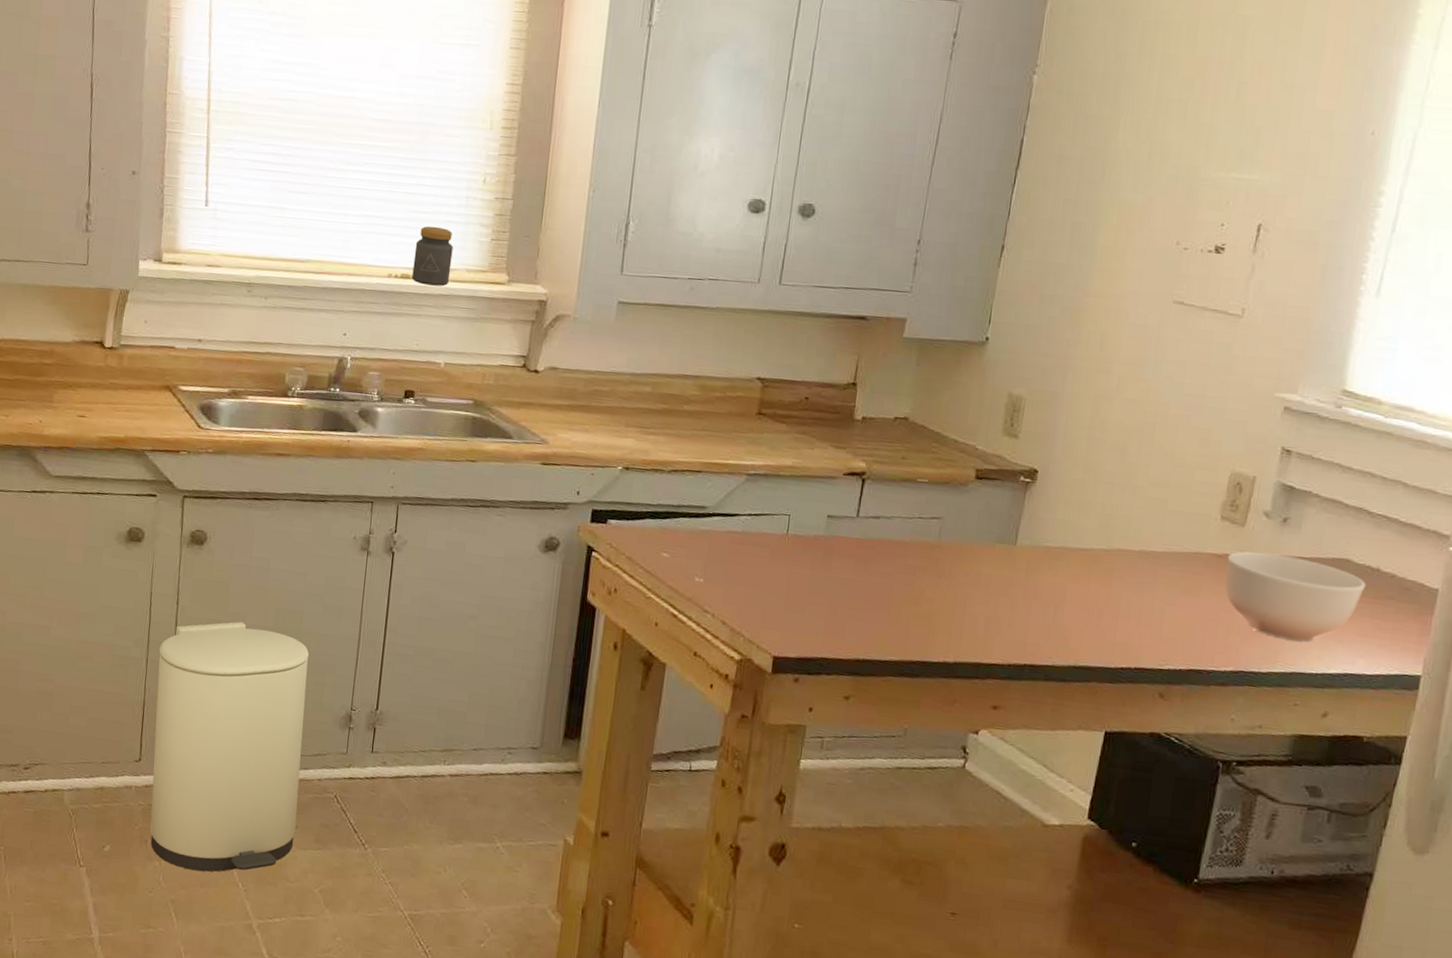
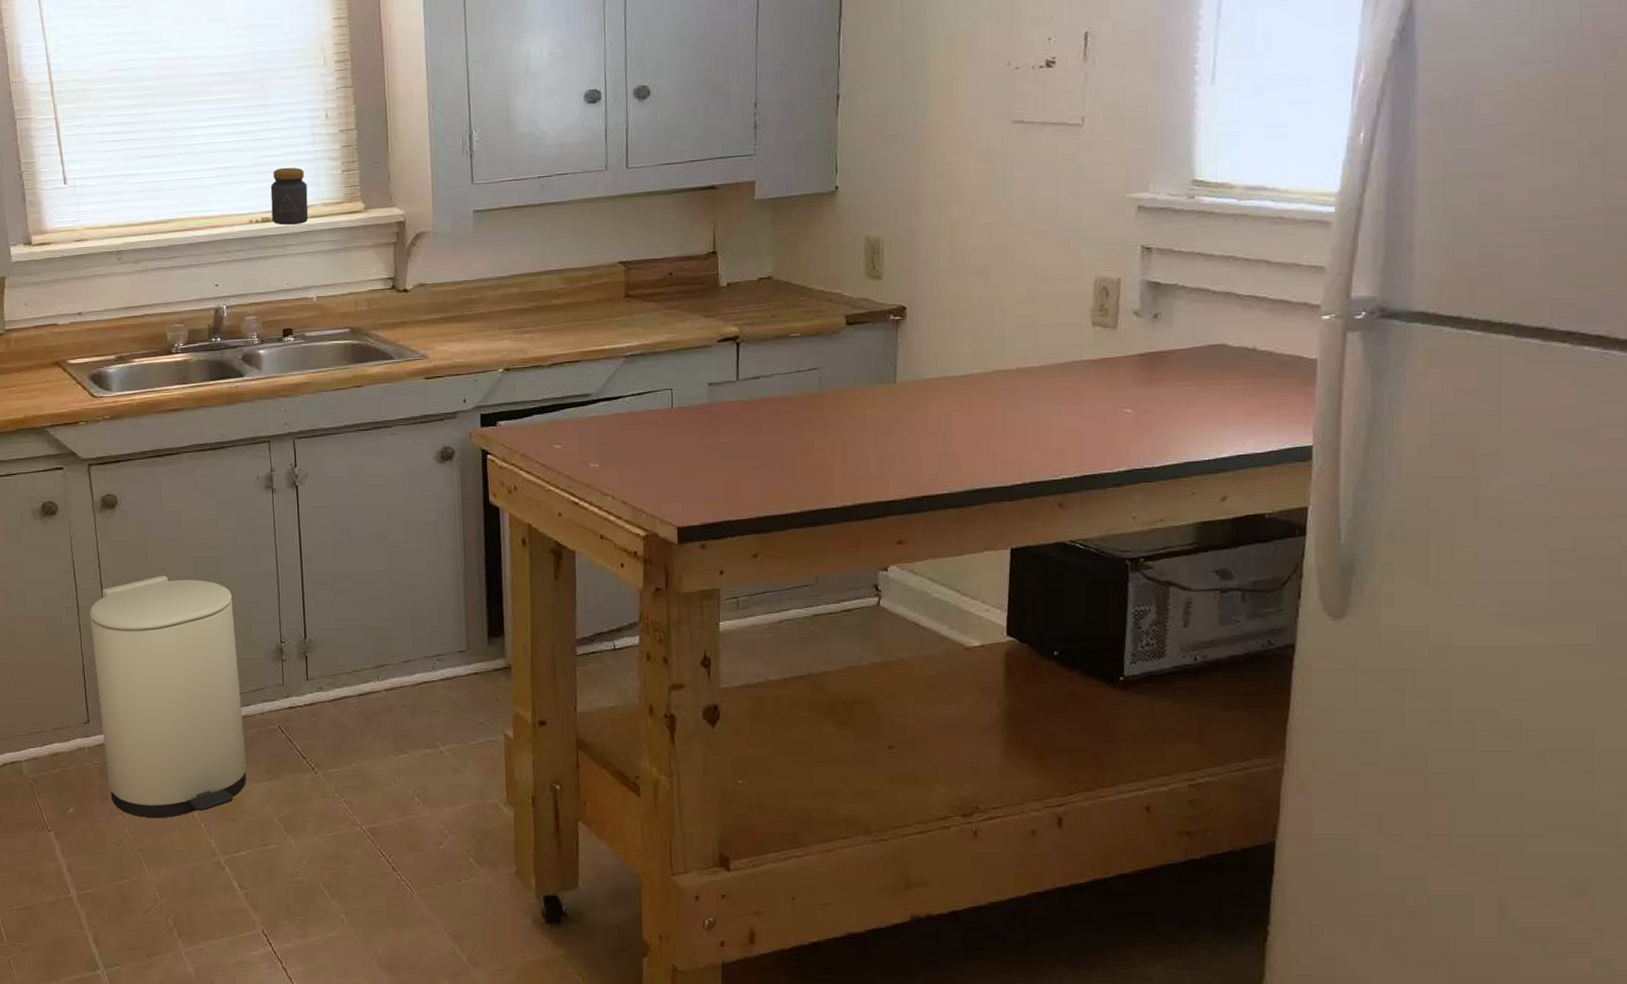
bowl: present [1225,551,1366,641] -> none [1104,350,1245,431]

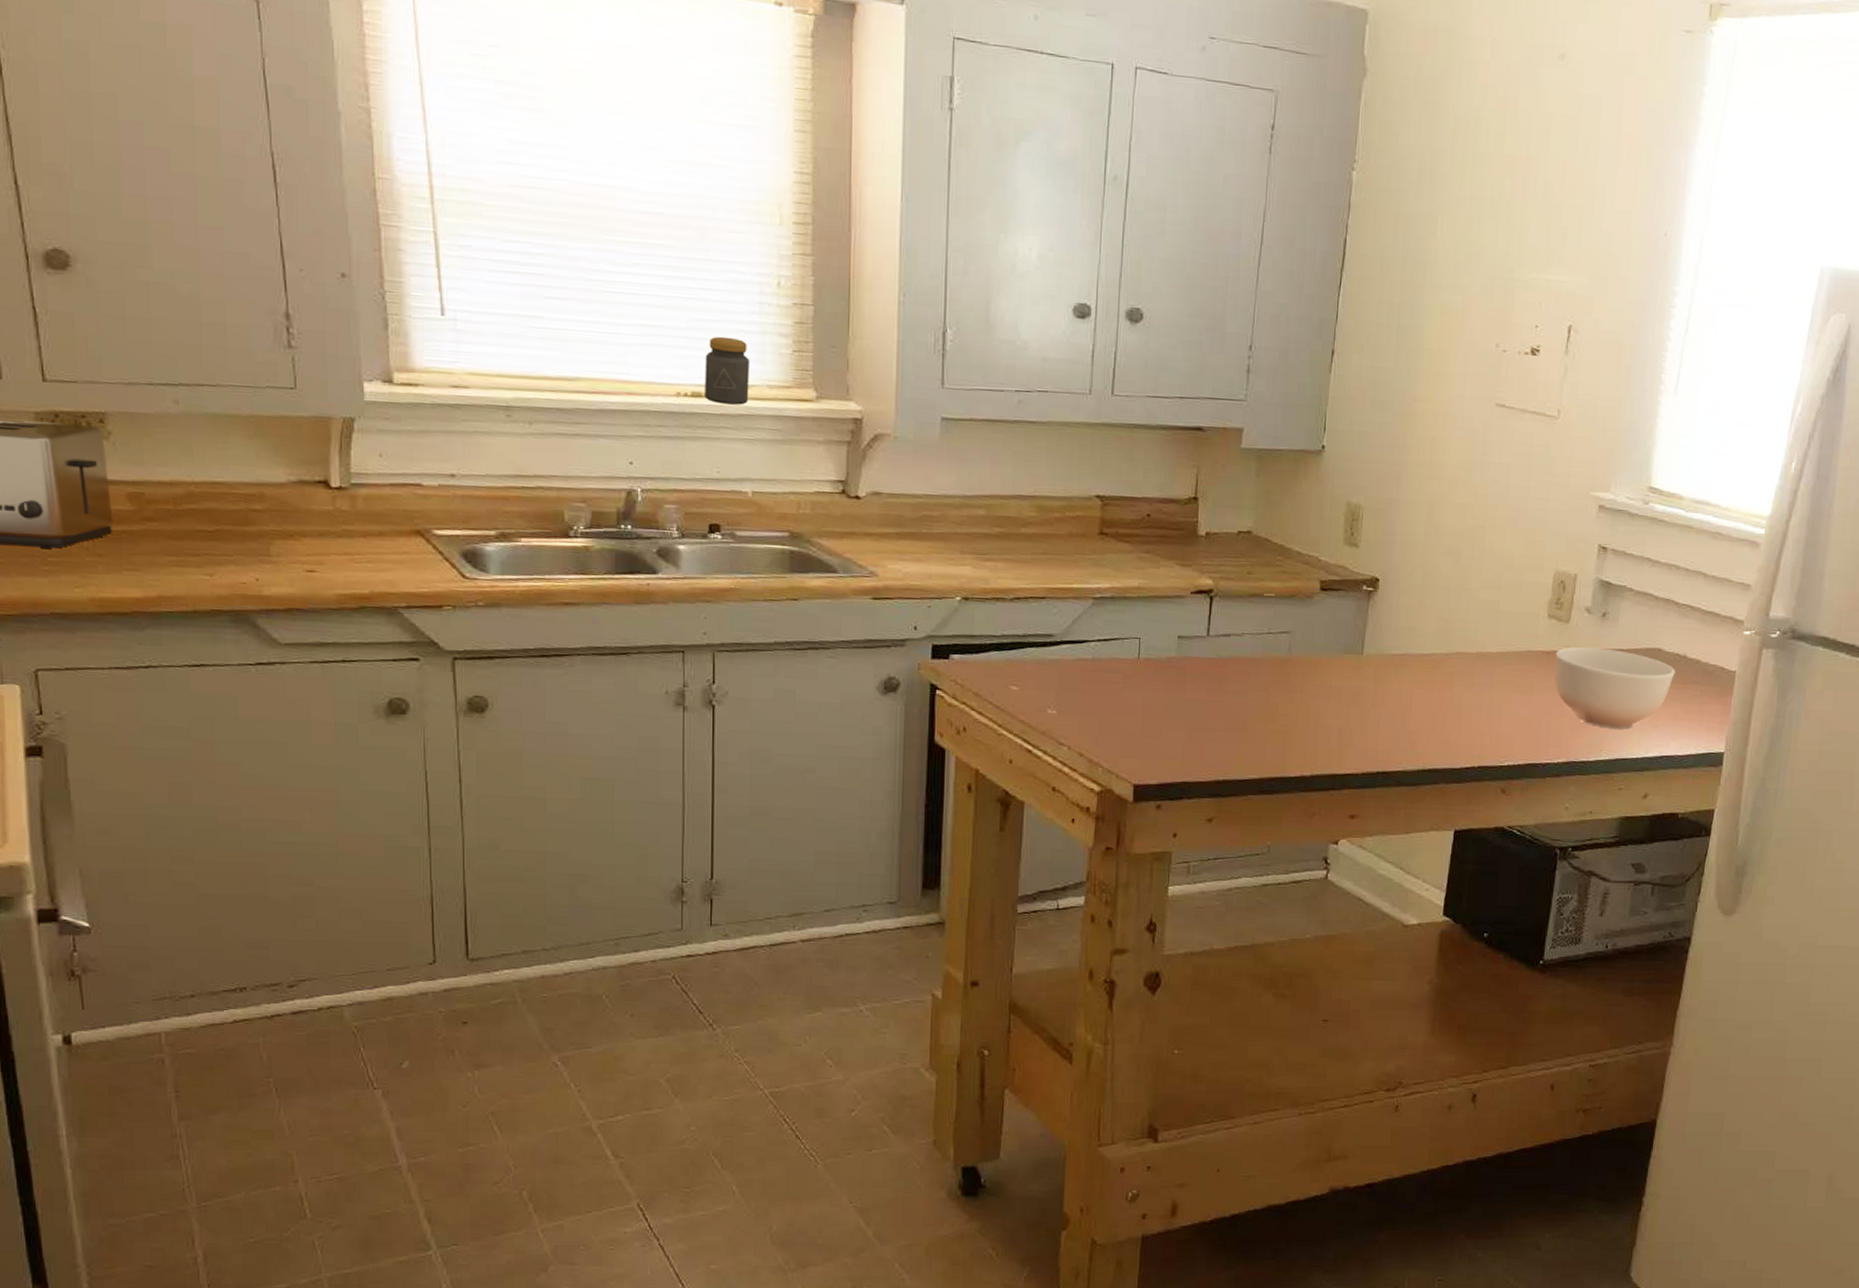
pedal bin: present [88,575,247,817] -> none [442,796,631,1076]
bowl: none [1104,350,1245,431] -> present [1554,646,1676,728]

